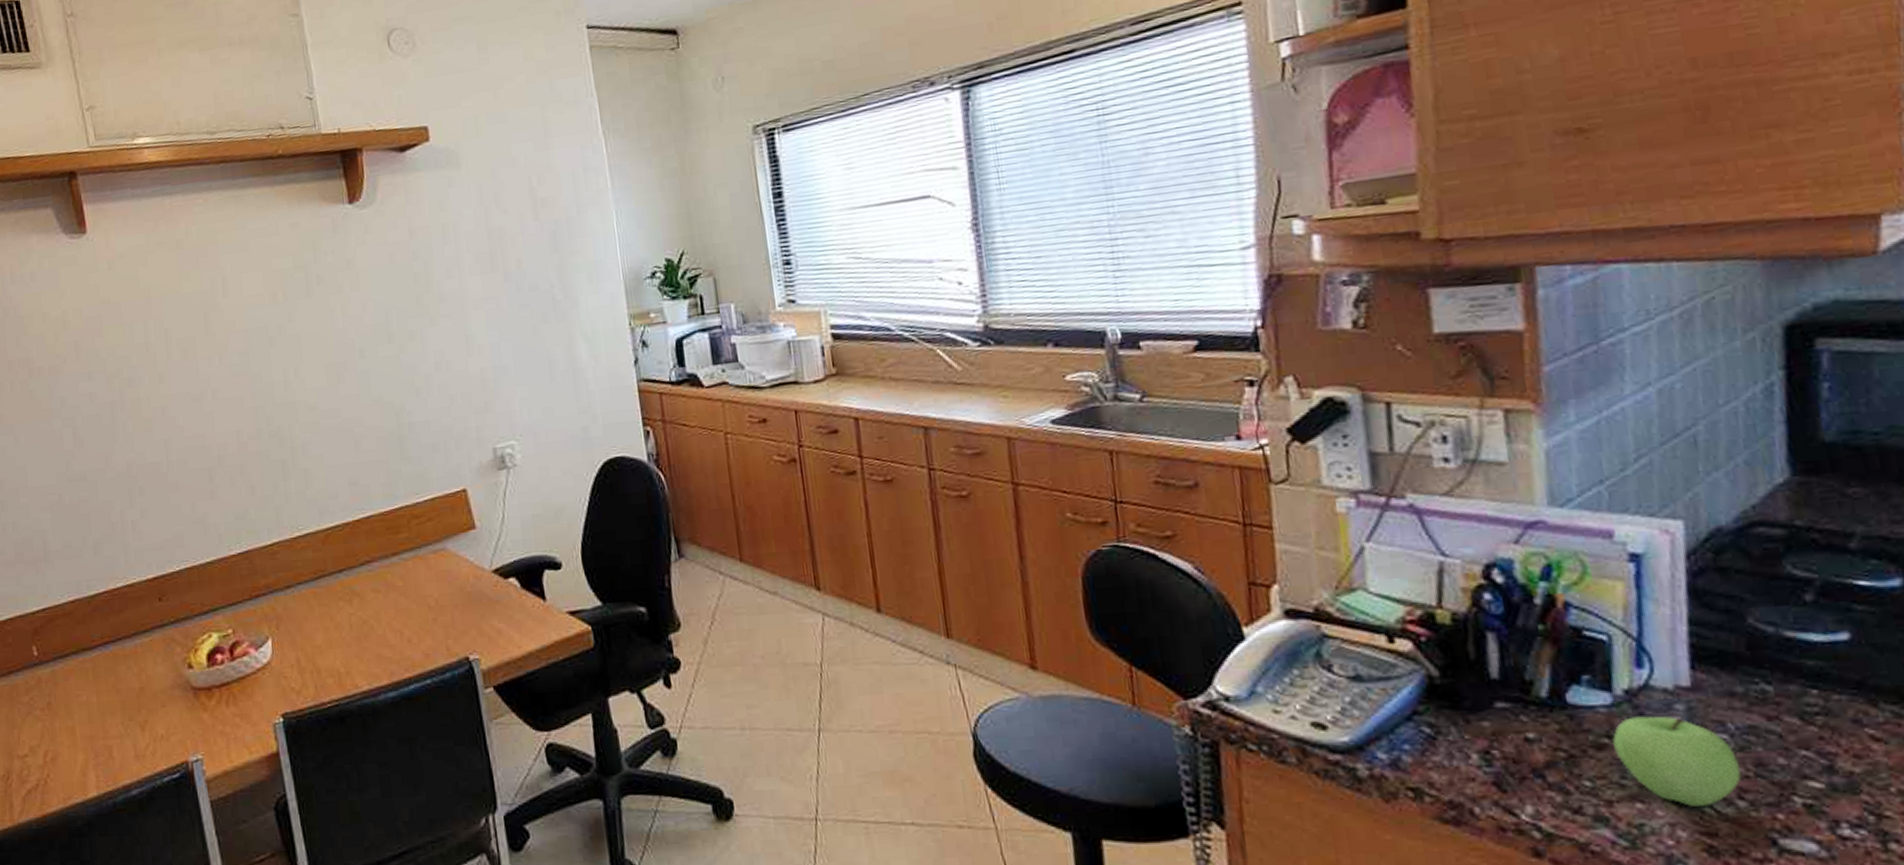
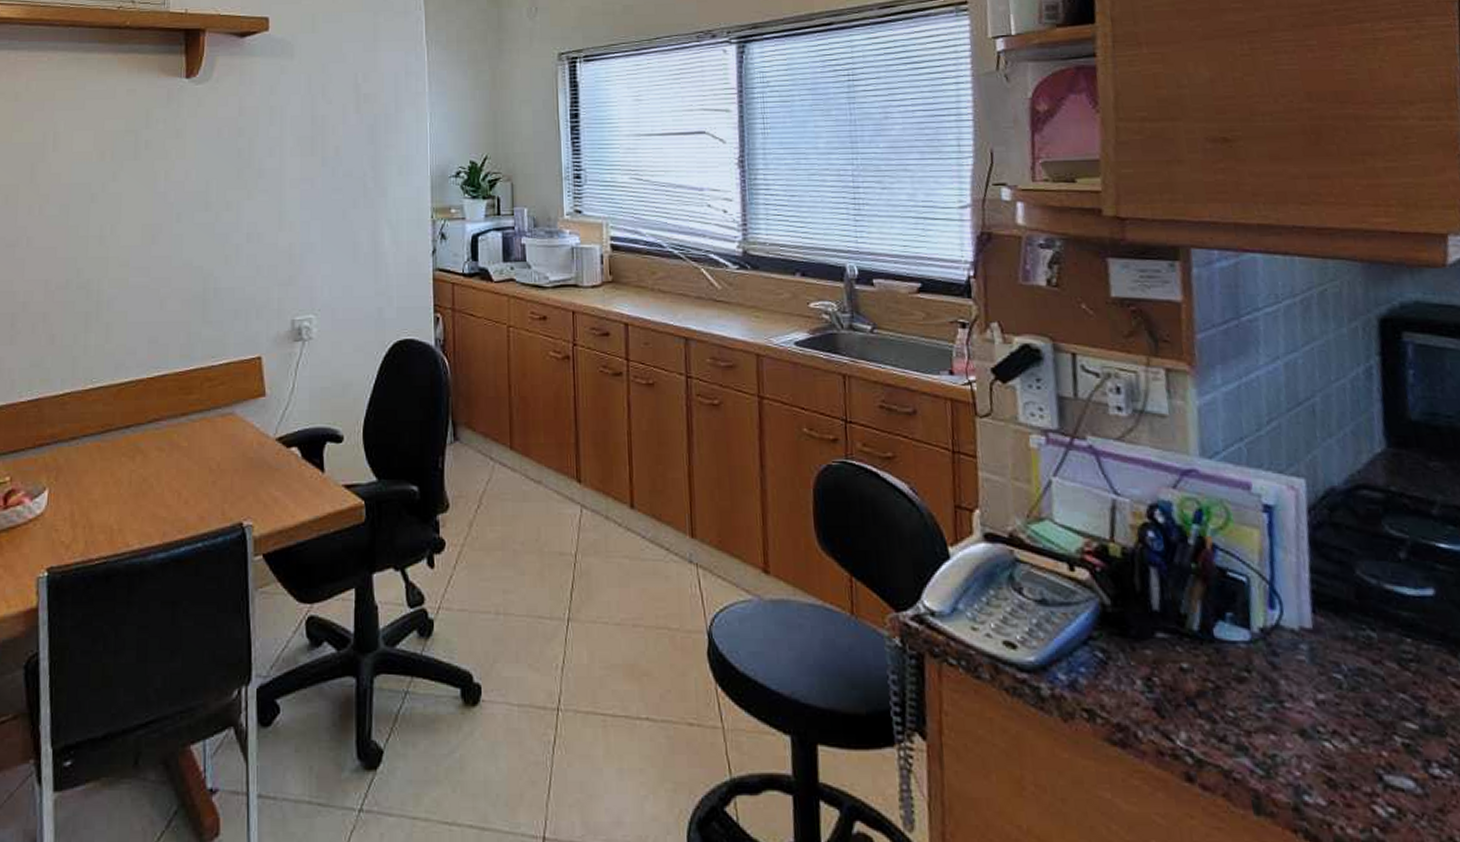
apple: present [1611,716,1741,807] -> none [1250,653,1353,740]

